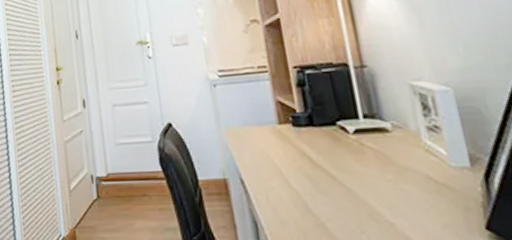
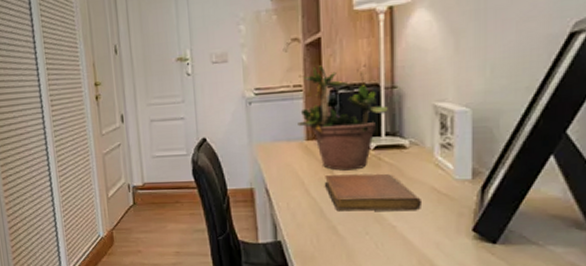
potted plant: none [267,44,363,158] -> present [298,64,389,171]
notebook: none [304,160,421,206] -> present [325,173,423,211]

